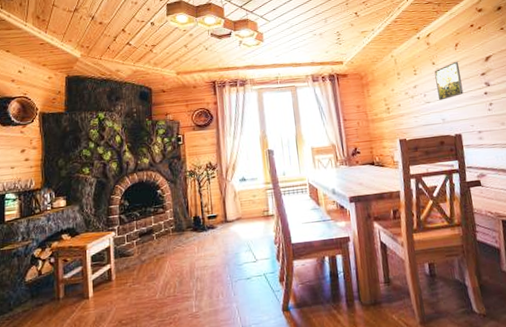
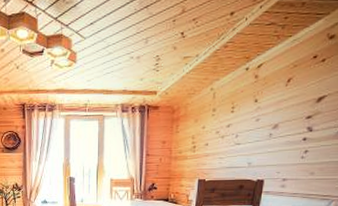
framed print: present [434,61,464,101] -> none [250,100,285,143]

